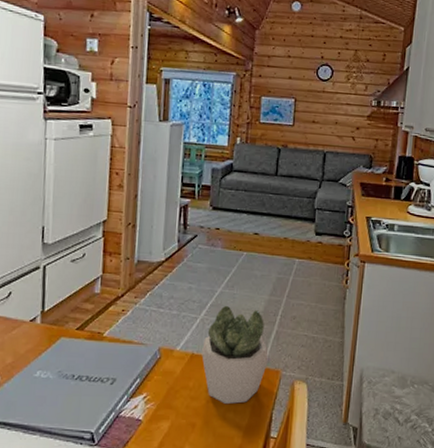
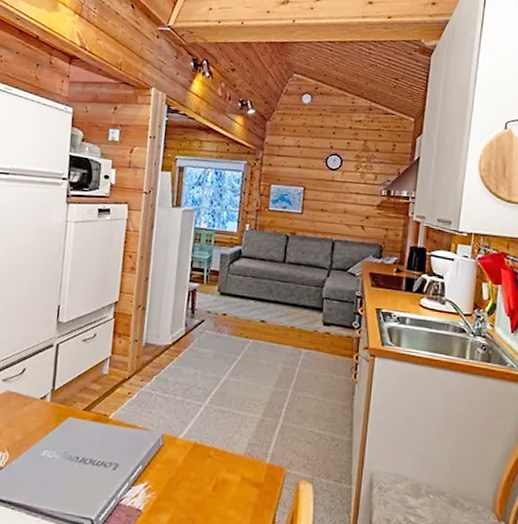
succulent plant: present [202,305,268,405] -> none [204,394,273,501]

